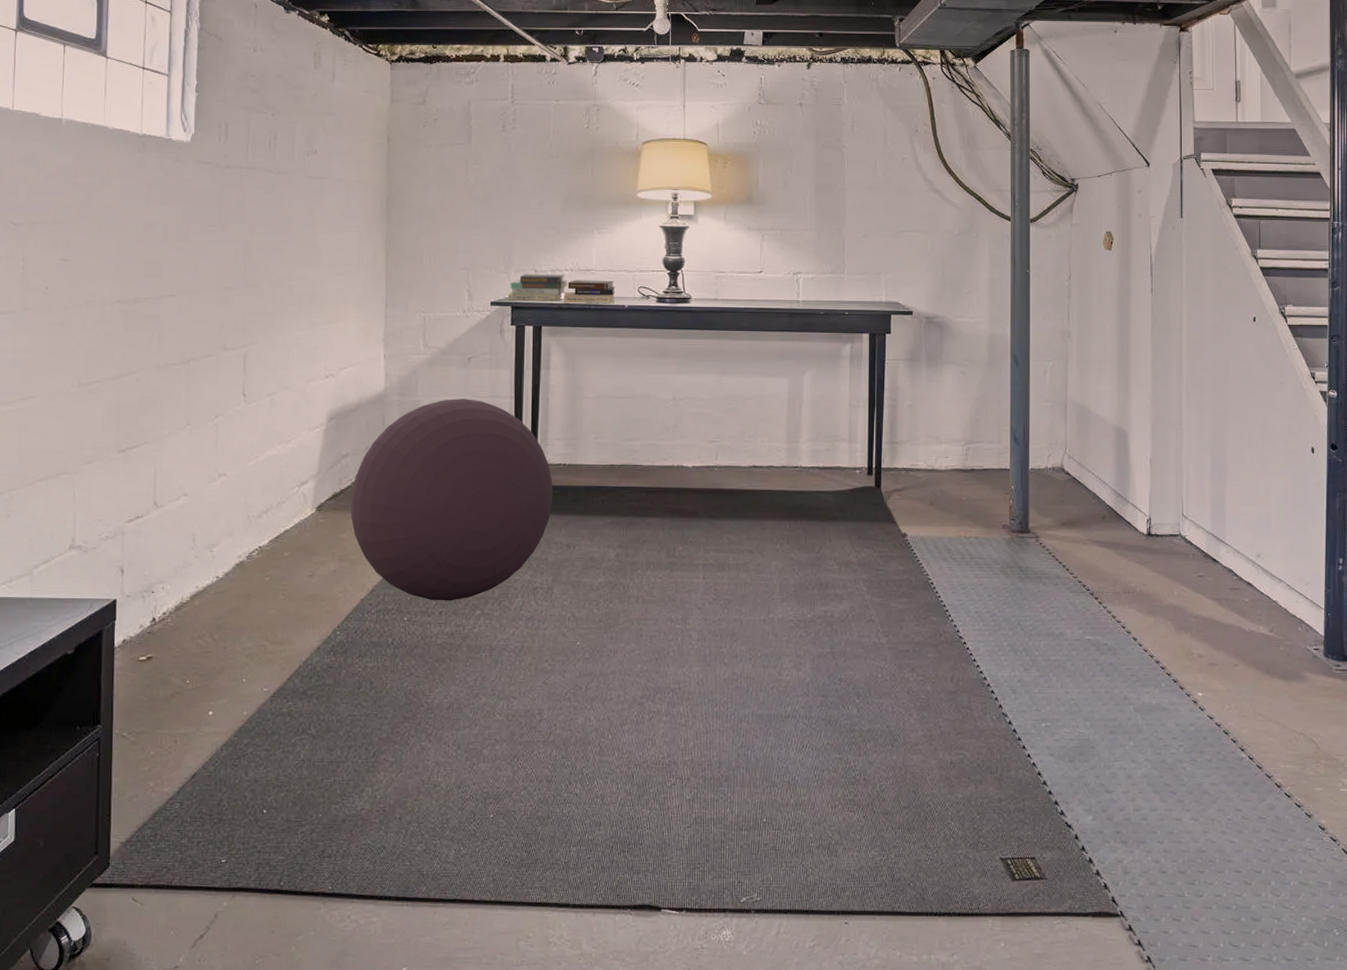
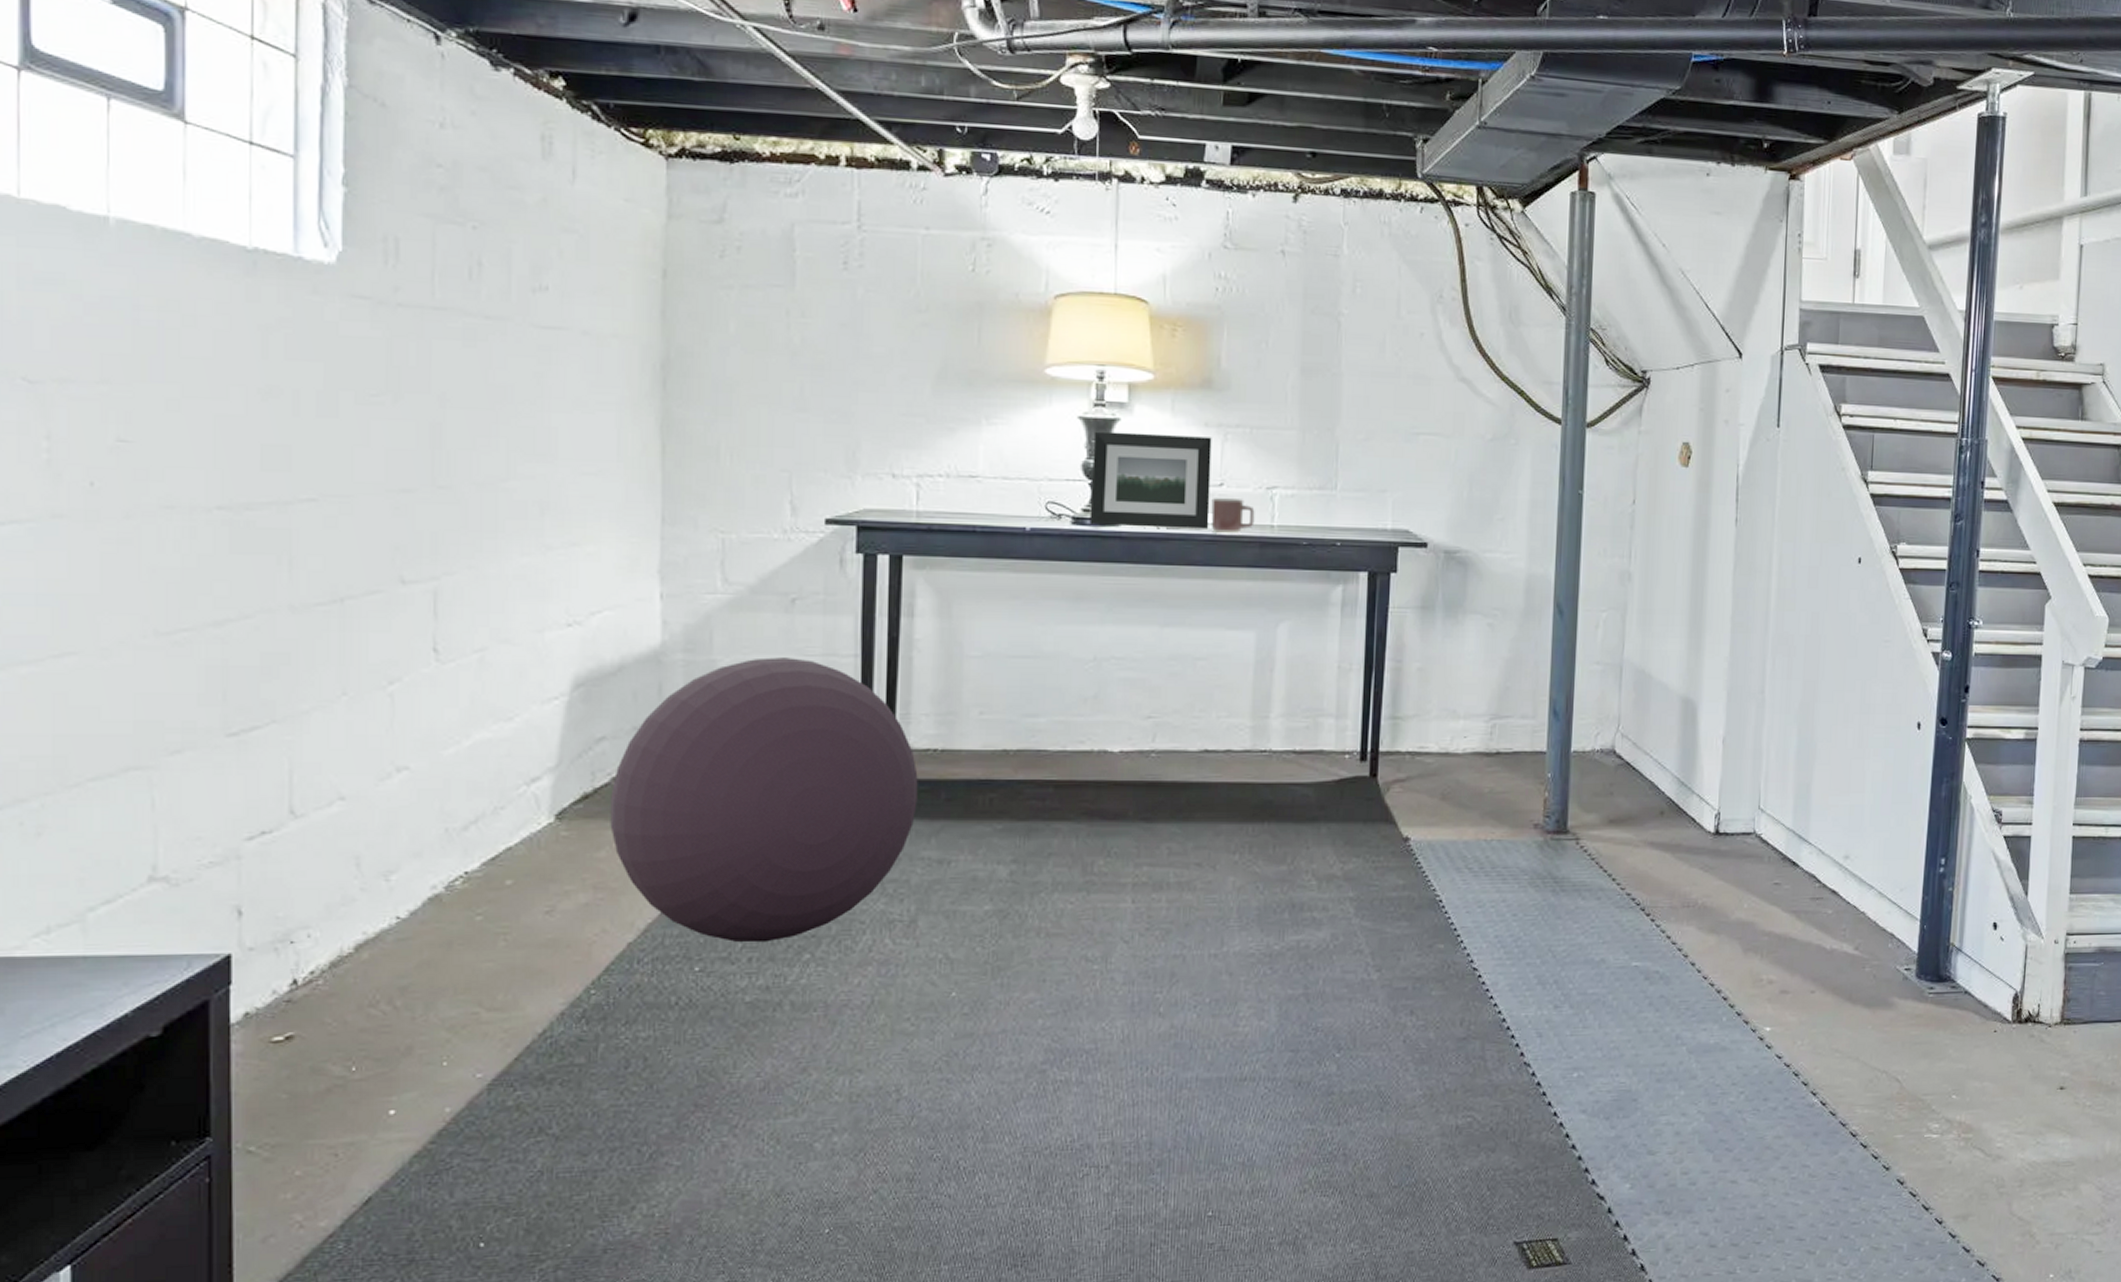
books: present [507,274,568,301] -> none [851,479,941,520]
books: present [564,280,616,304] -> none [936,490,1013,525]
picture frame: none [669,236,753,304] -> present [1089,431,1212,529]
mug: none [754,280,785,308] -> present [1211,497,1255,535]

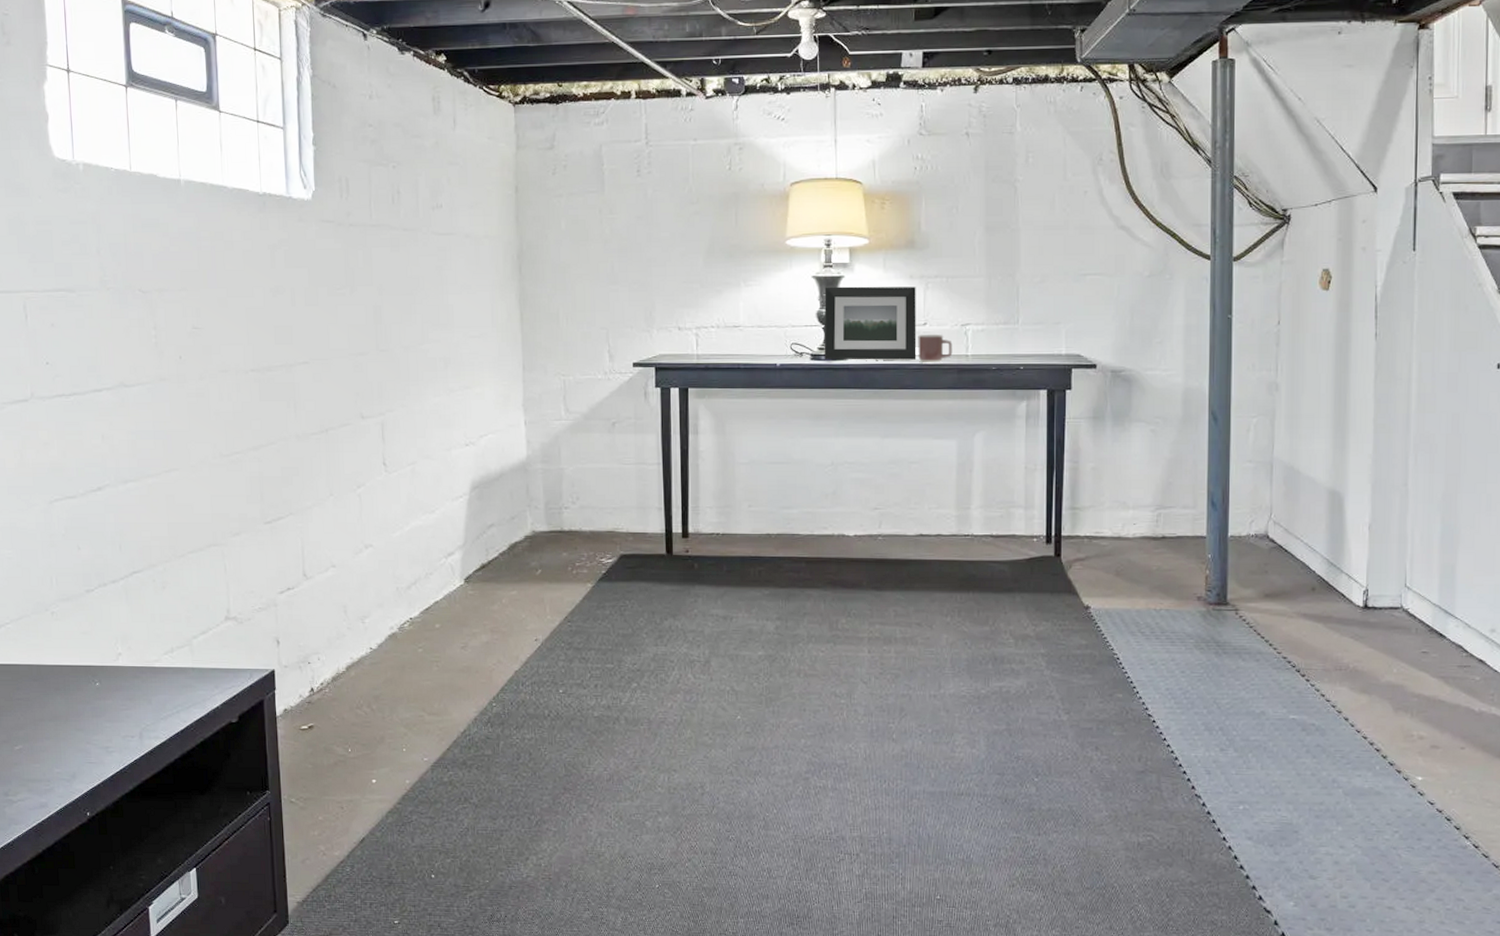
exercise ball: present [610,657,918,943] -> none [499,466,707,674]

